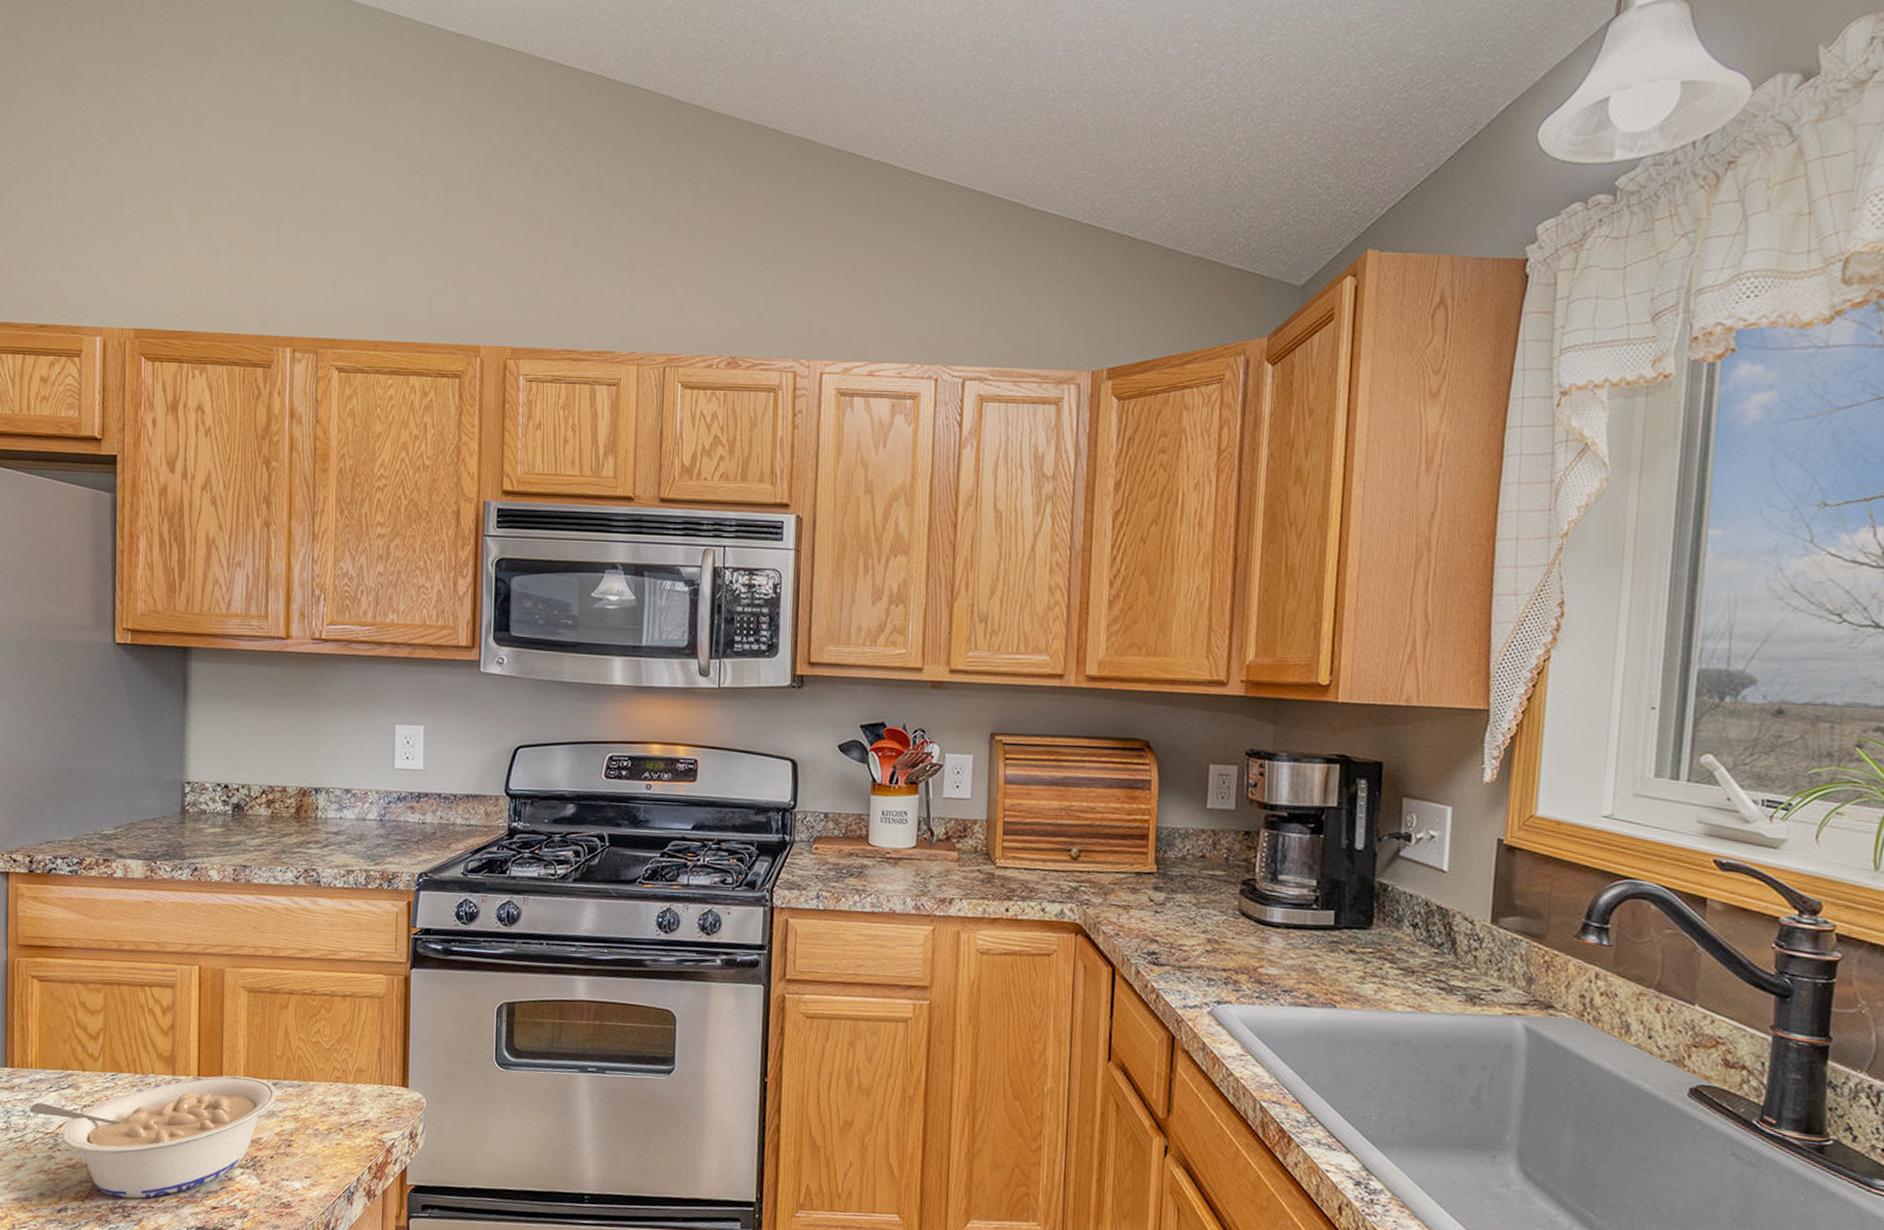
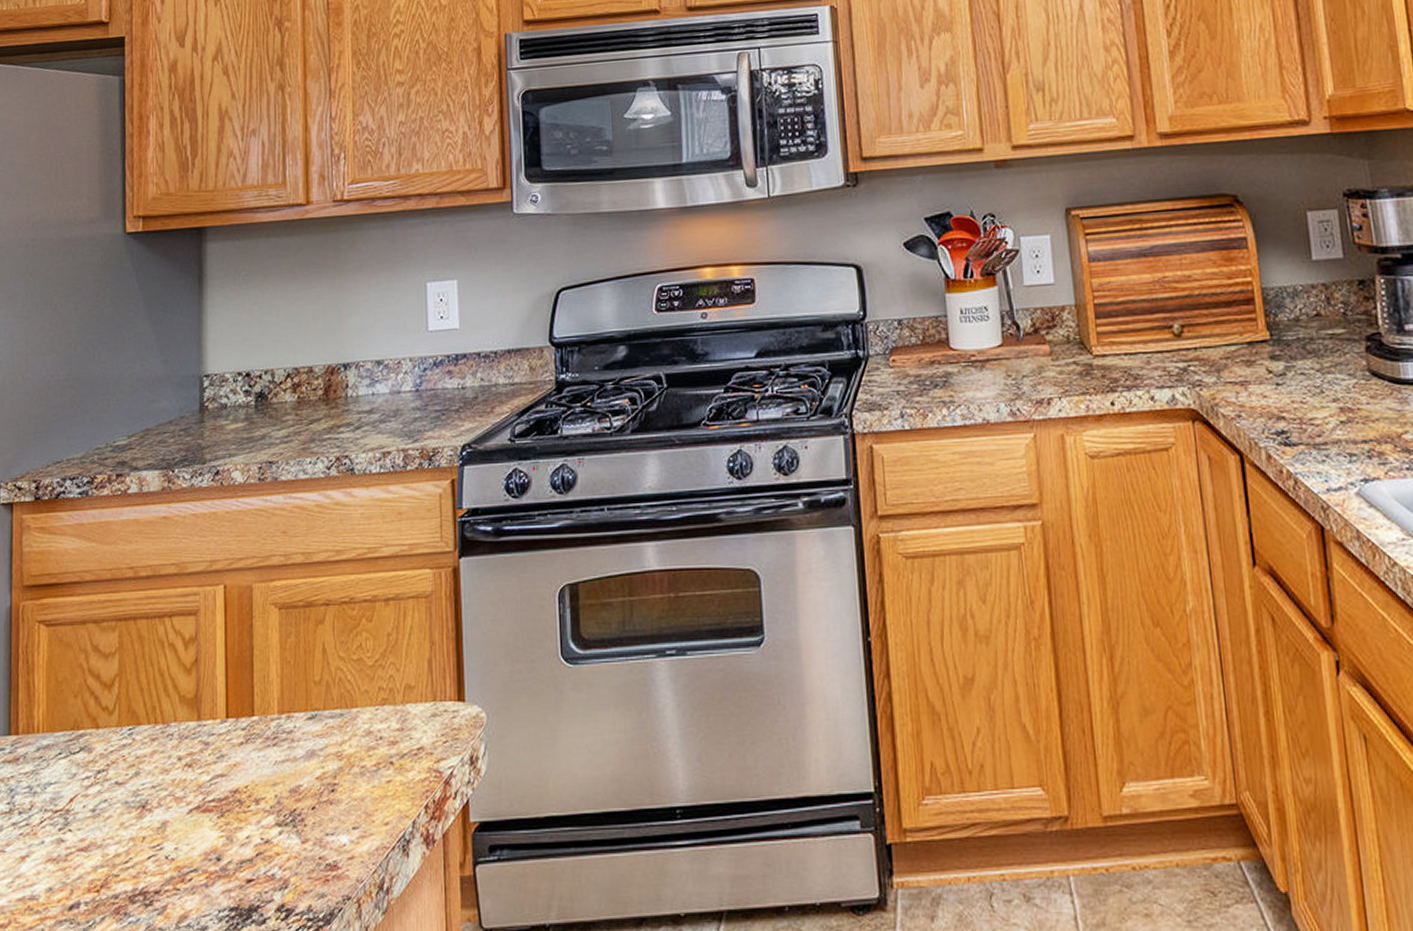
legume: present [29,1075,277,1199] -> none [36,711,317,882]

